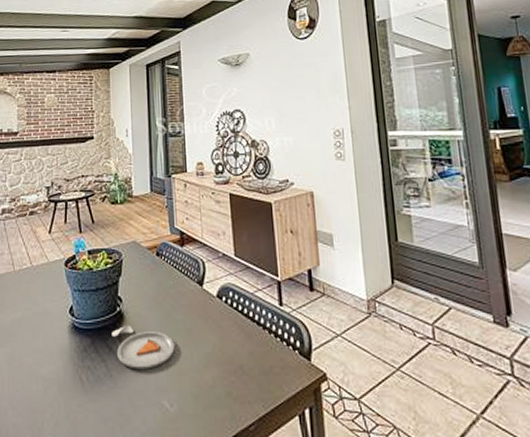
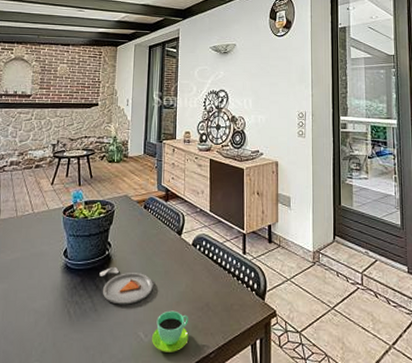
cup: none [179,375,222,425] -> present [152,310,189,352]

